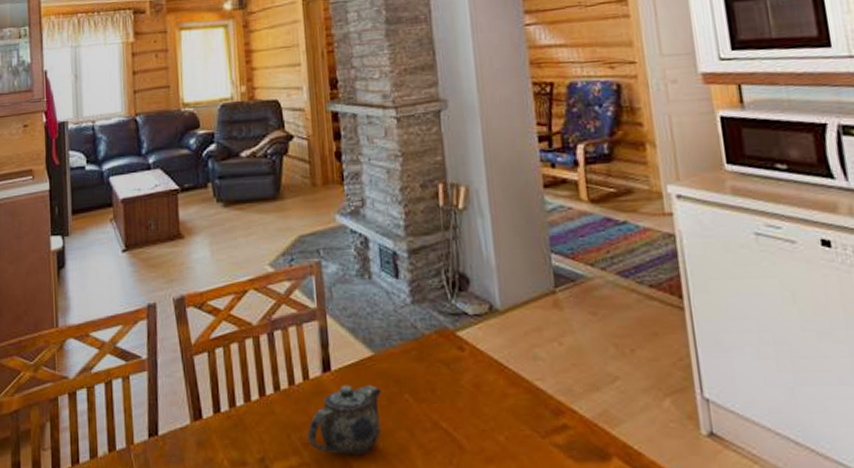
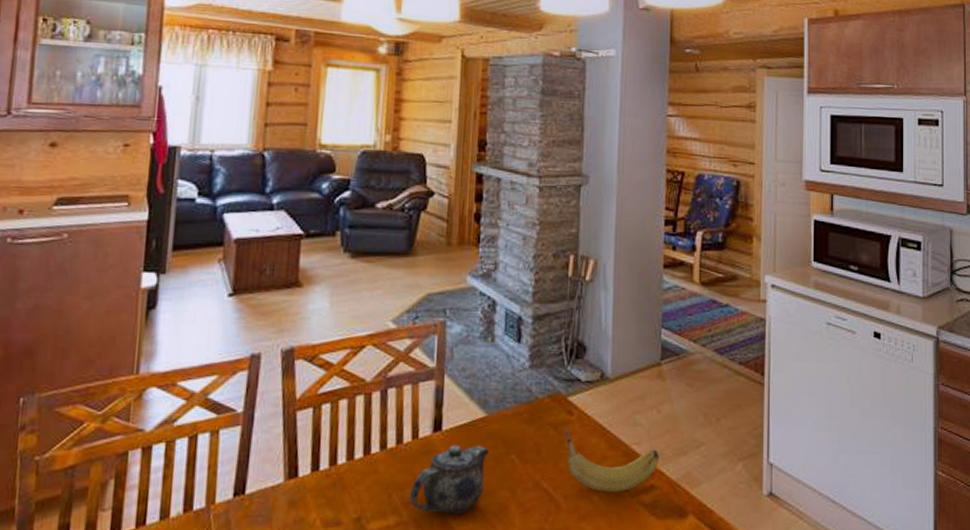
fruit: none [458,365,569,433] -> present [565,429,659,492]

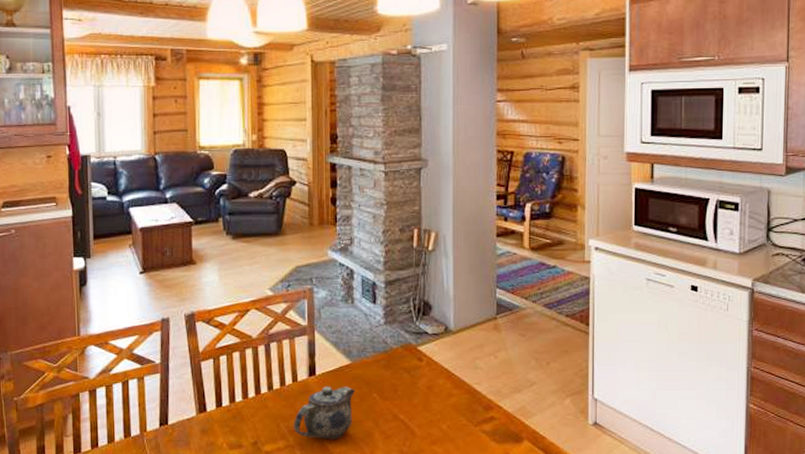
fruit: present [565,429,659,492] -> none [417,372,497,422]

